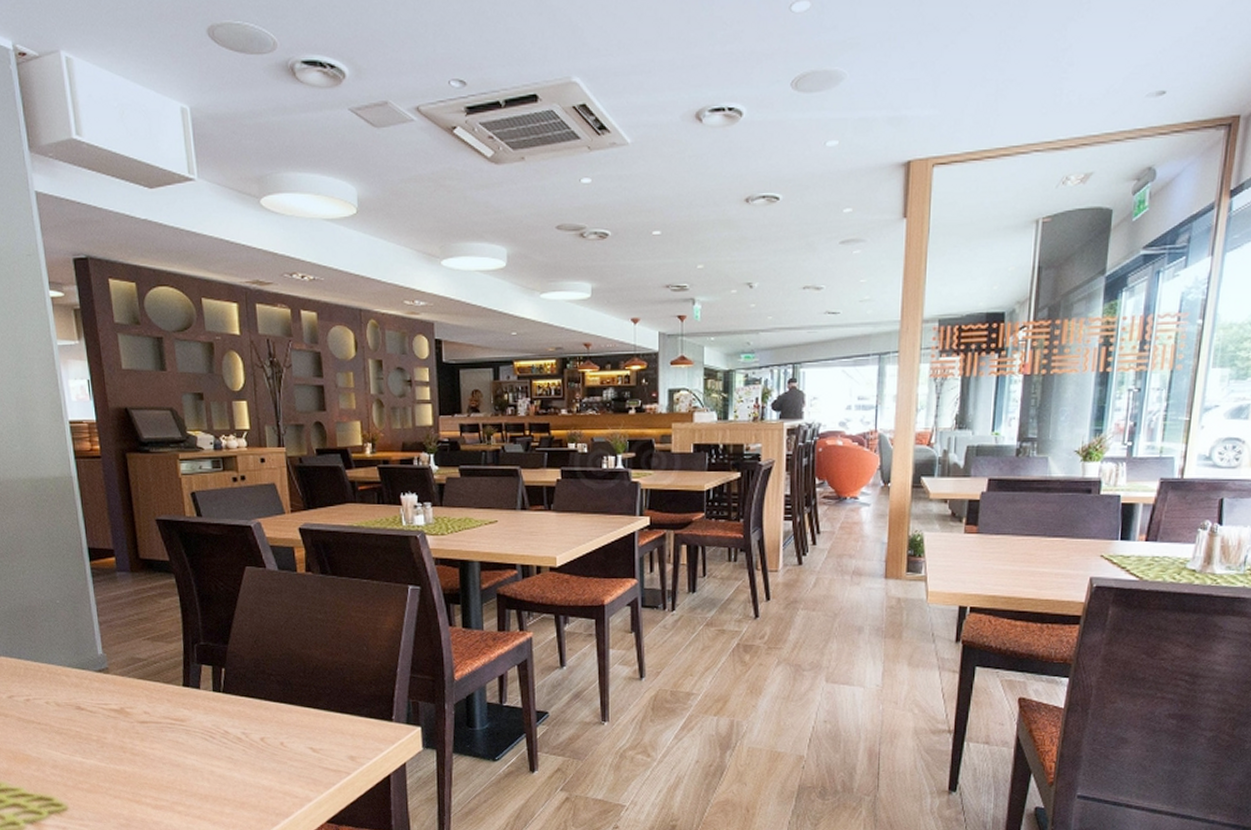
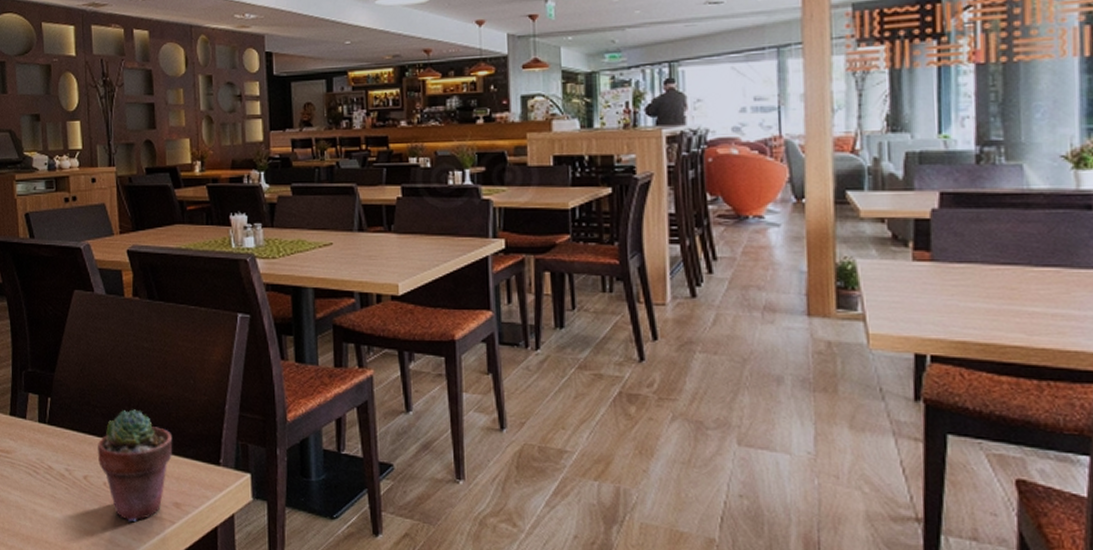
potted succulent: none [274,675,348,776] -> present [98,409,173,523]

